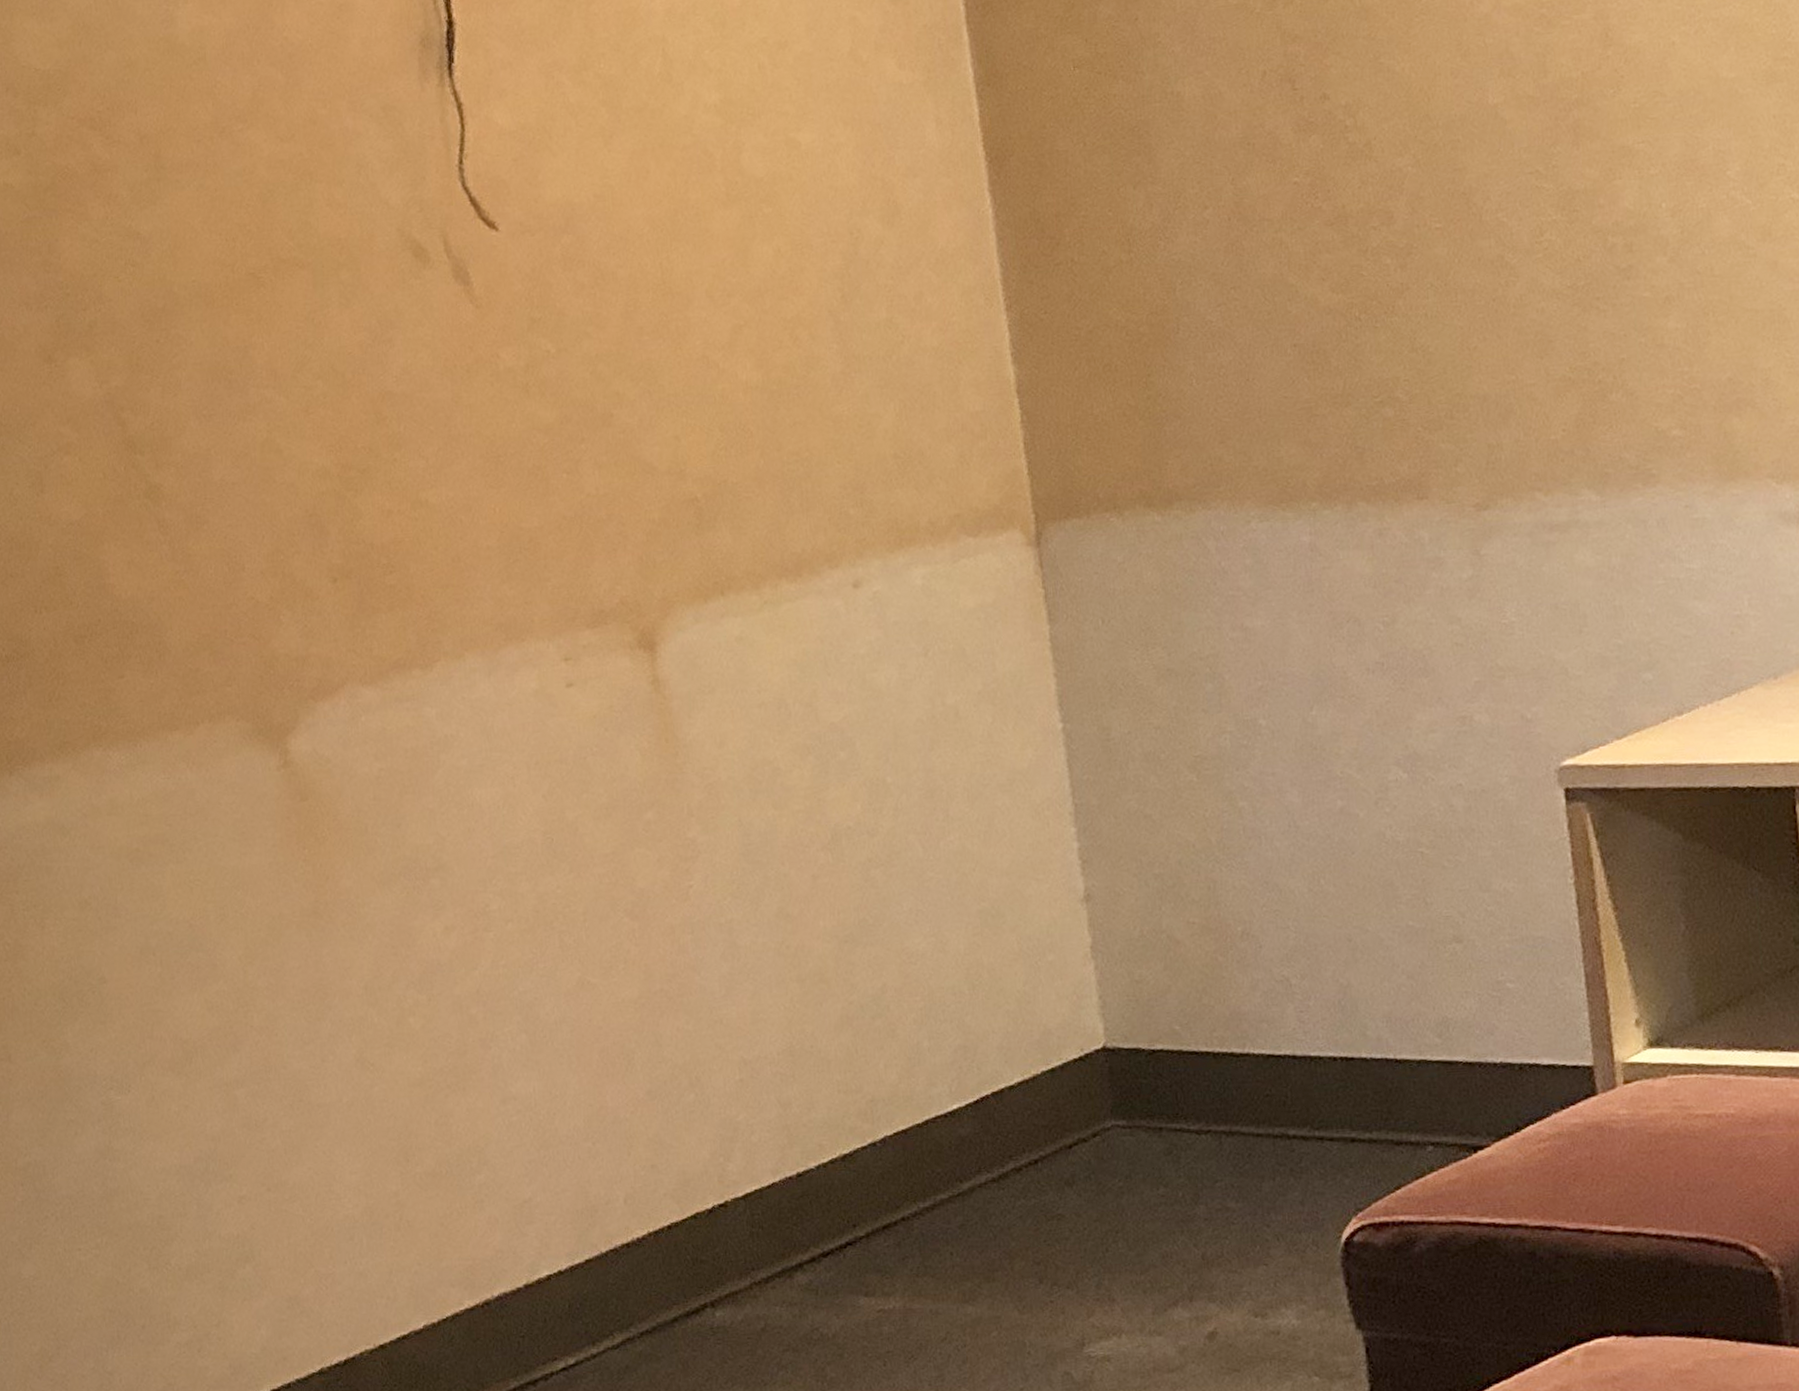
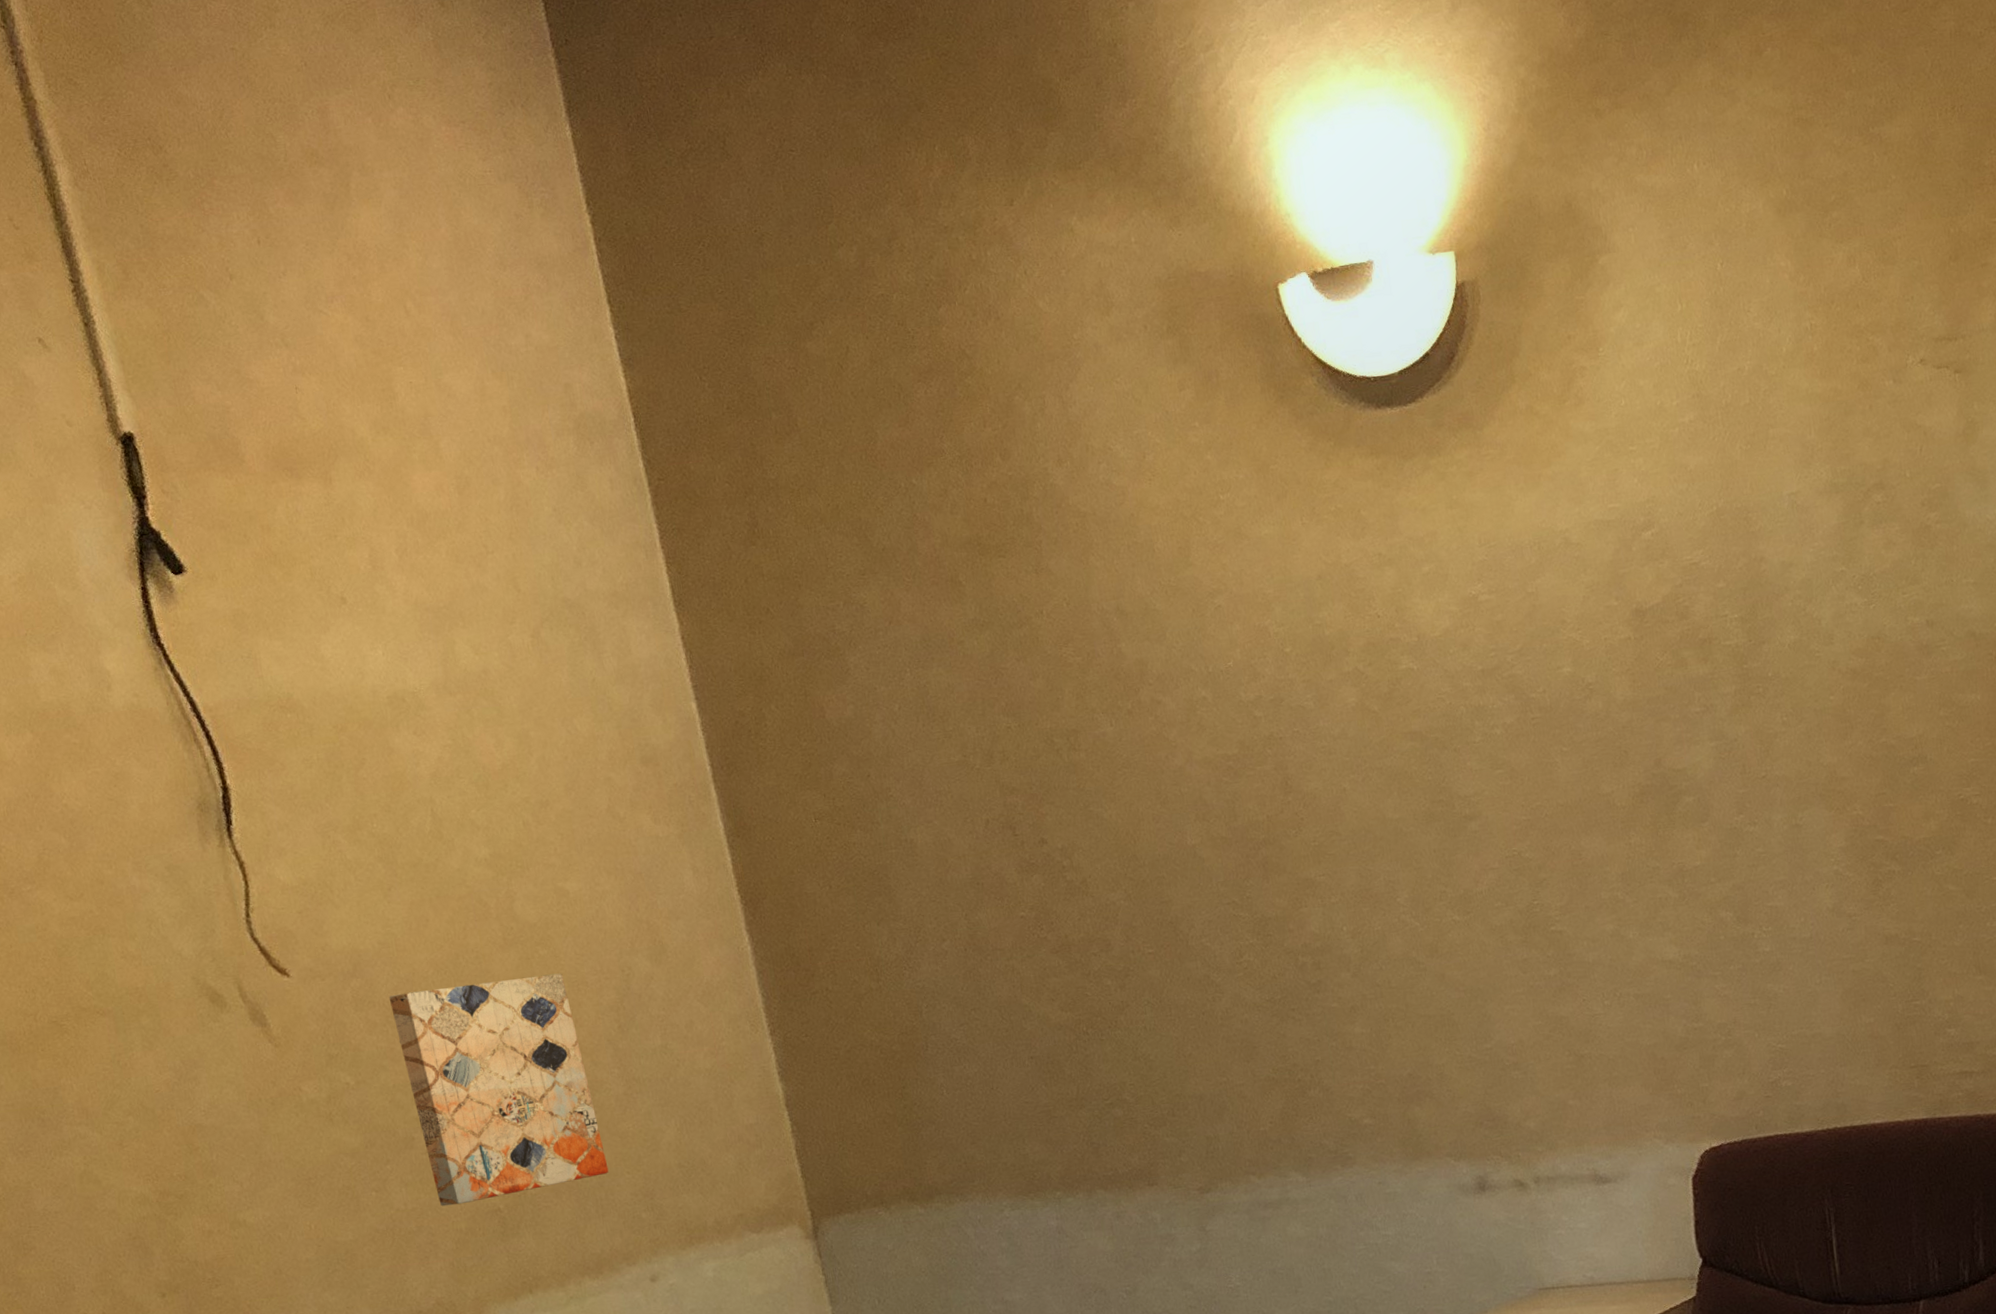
wall art: none [599,234,818,493] -> present [388,973,609,1207]

